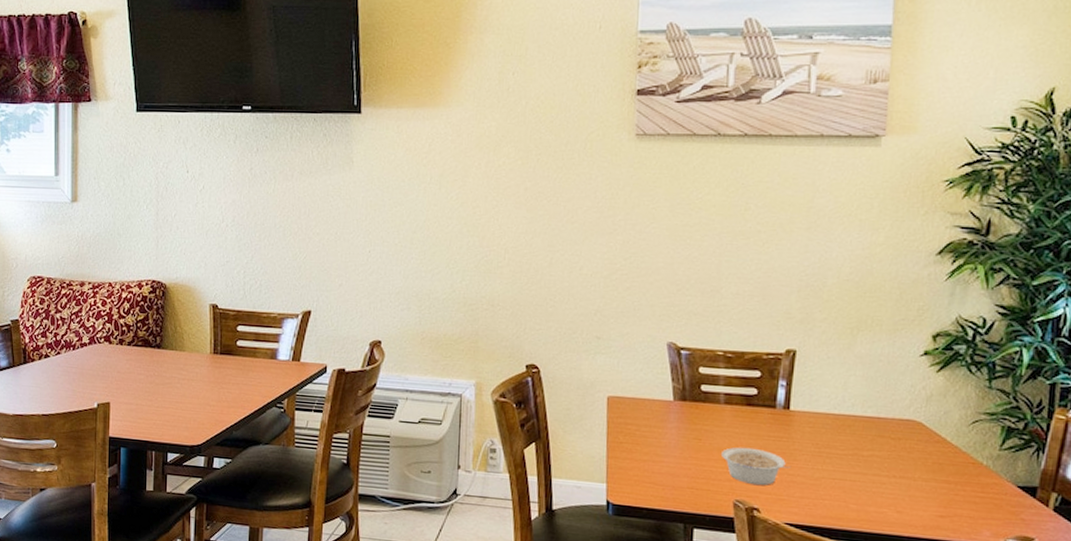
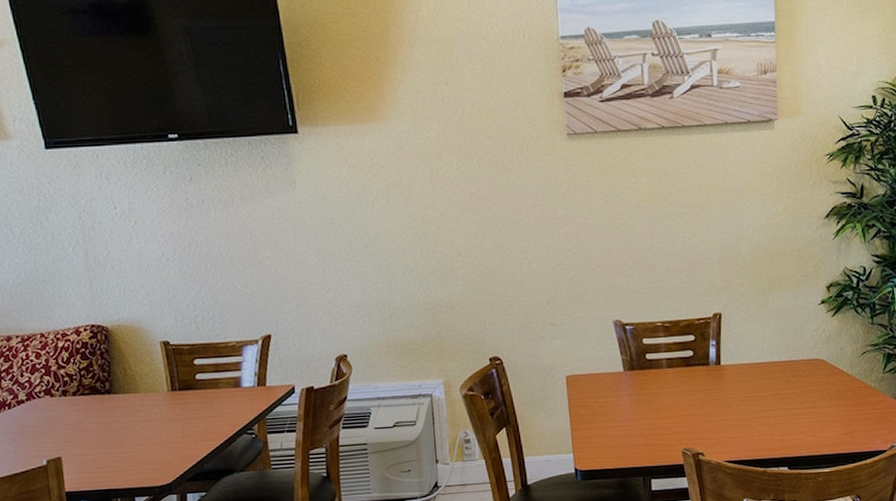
legume: present [720,447,790,486] -> none [667,402,725,434]

